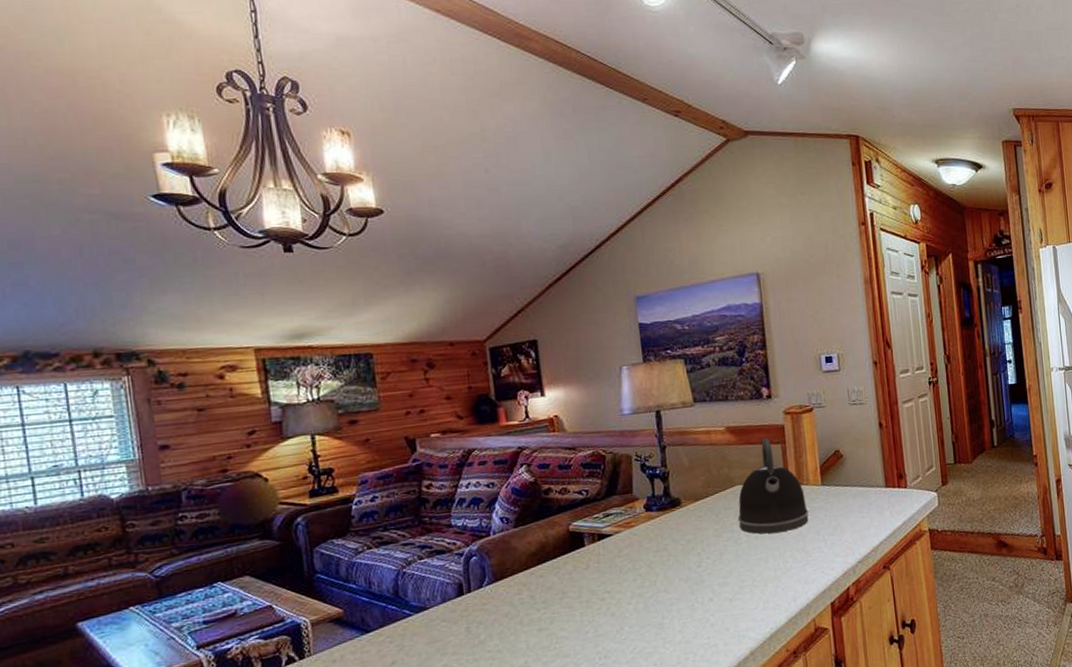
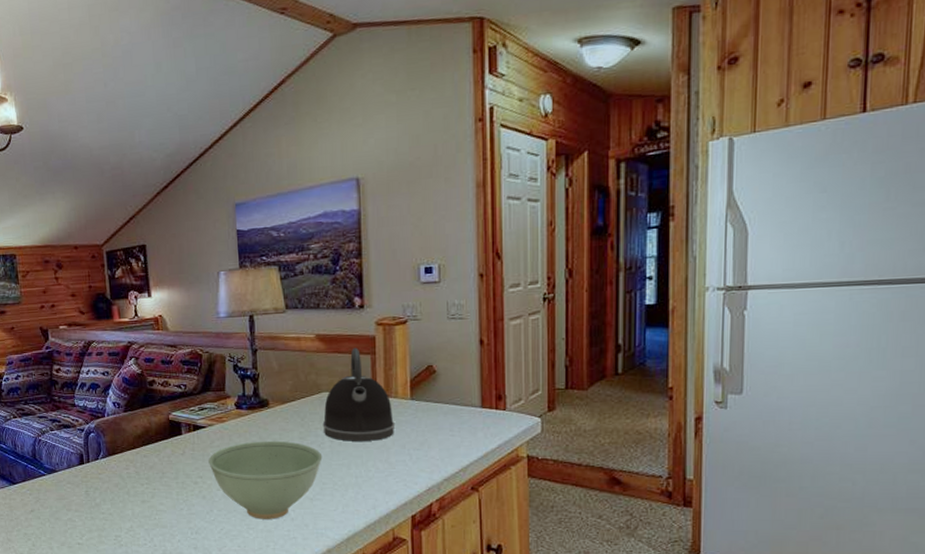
bowl: none [616,540,740,631] -> present [208,440,323,519]

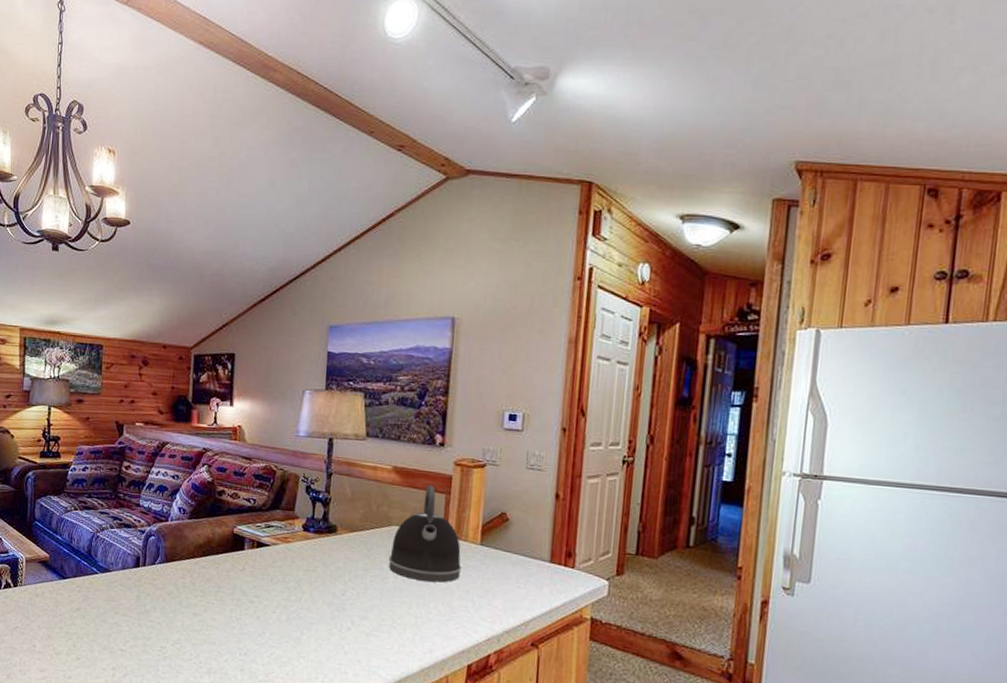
bowl: present [208,440,323,519] -> none [267,566,385,651]

